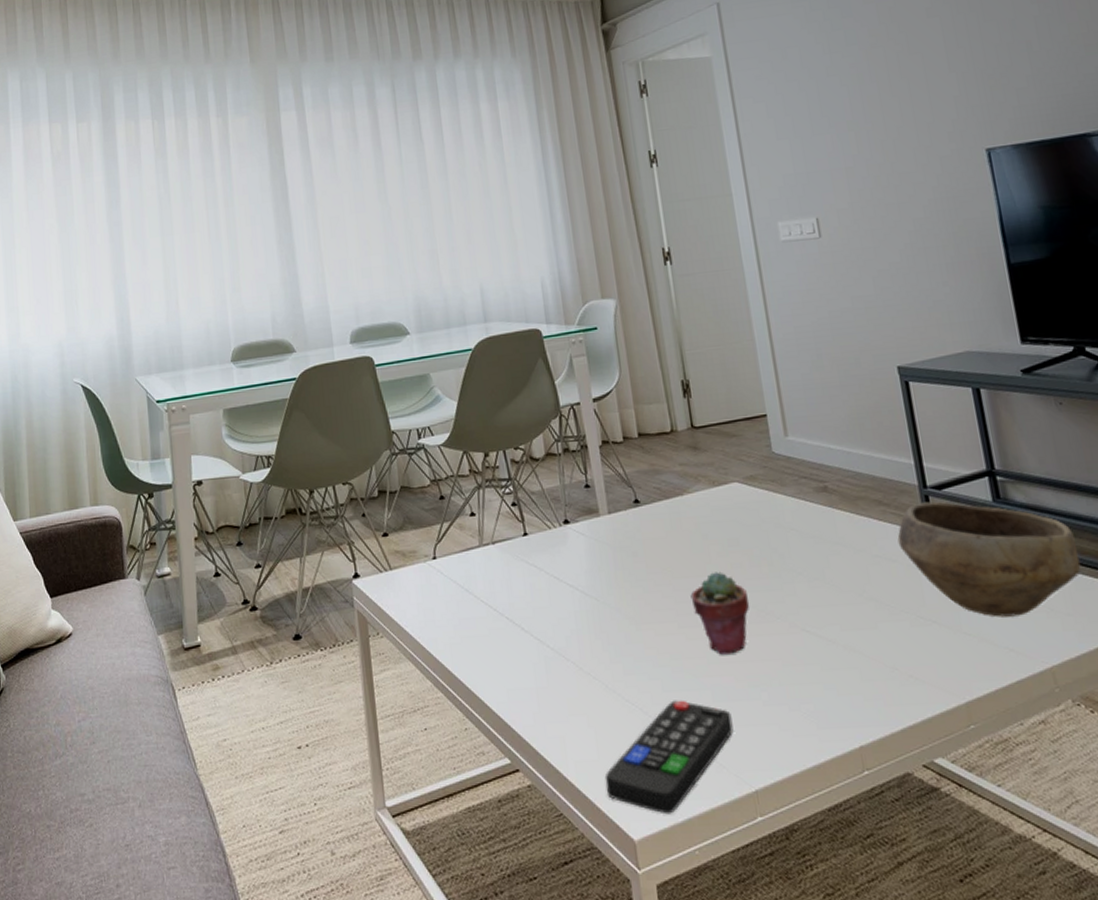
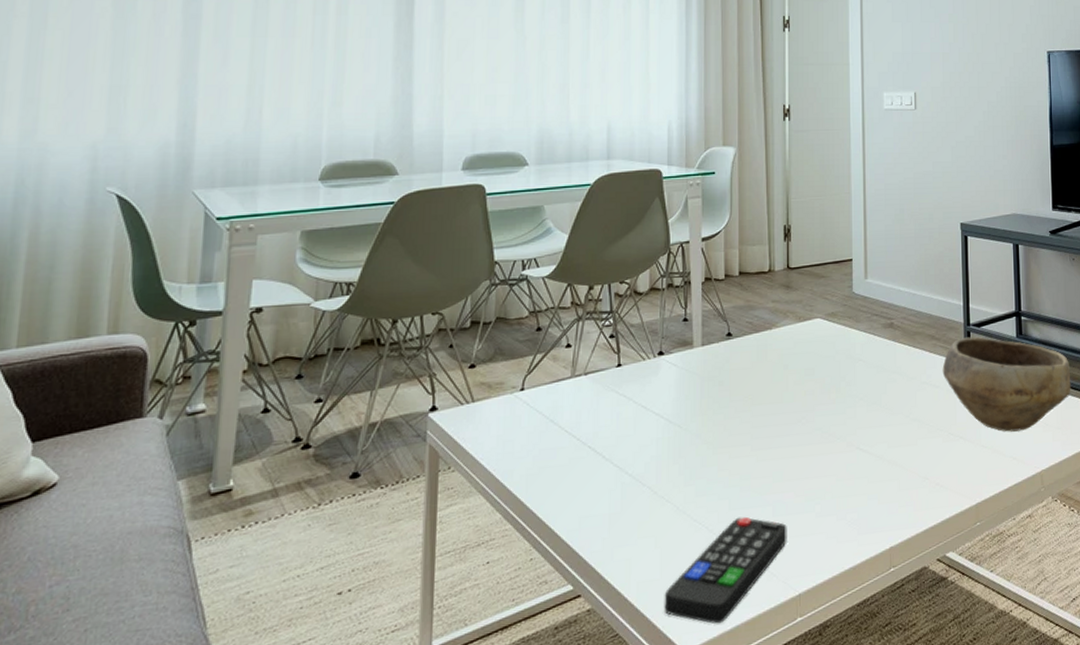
potted succulent: present [690,571,750,655] -> none [766,398,816,473]

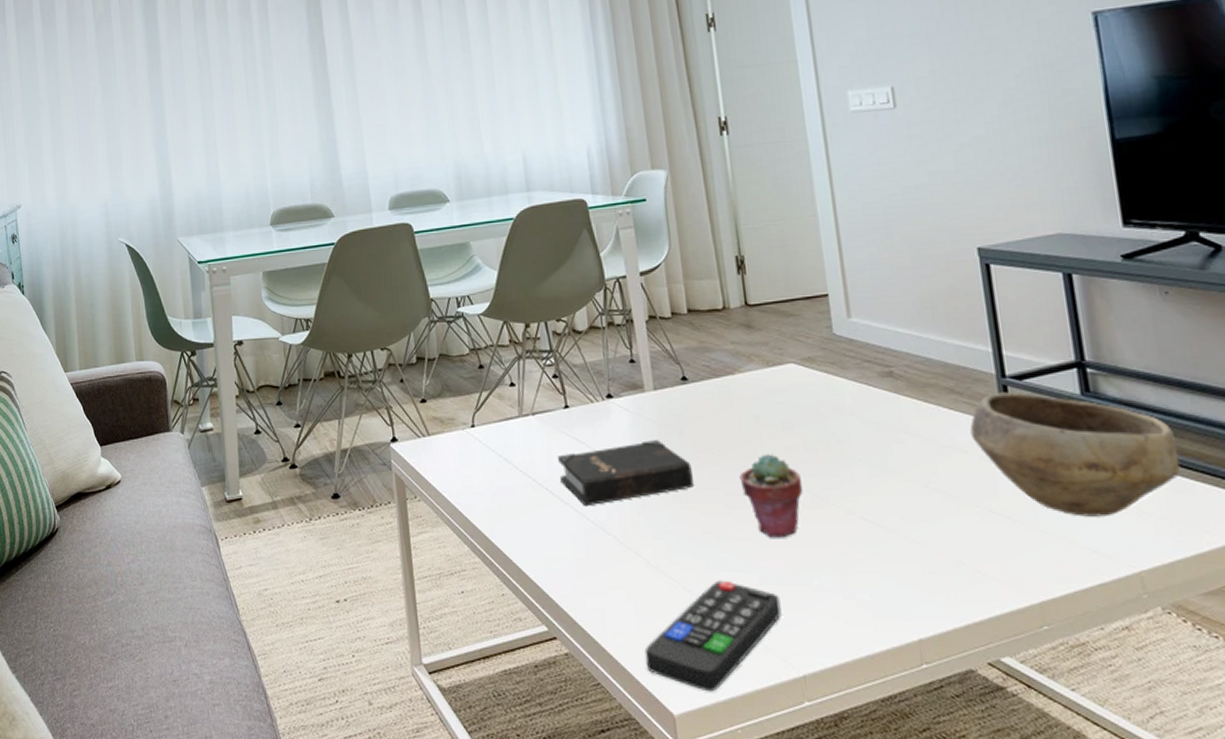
hardback book: none [604,391,726,461] -> present [558,439,694,507]
potted succulent: none [766,398,816,473] -> present [739,454,804,538]

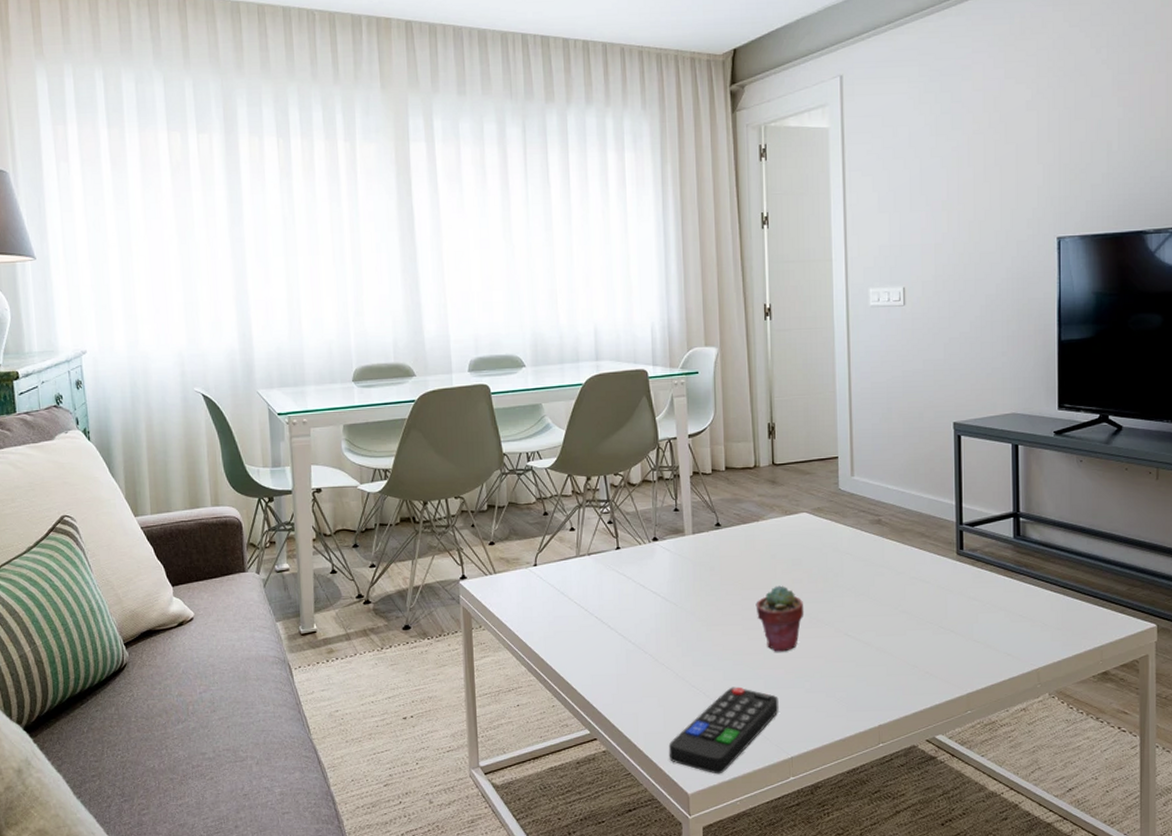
hardback book: present [558,439,694,507] -> none [608,574,719,631]
bowl: present [969,392,1181,517] -> none [932,536,1074,629]

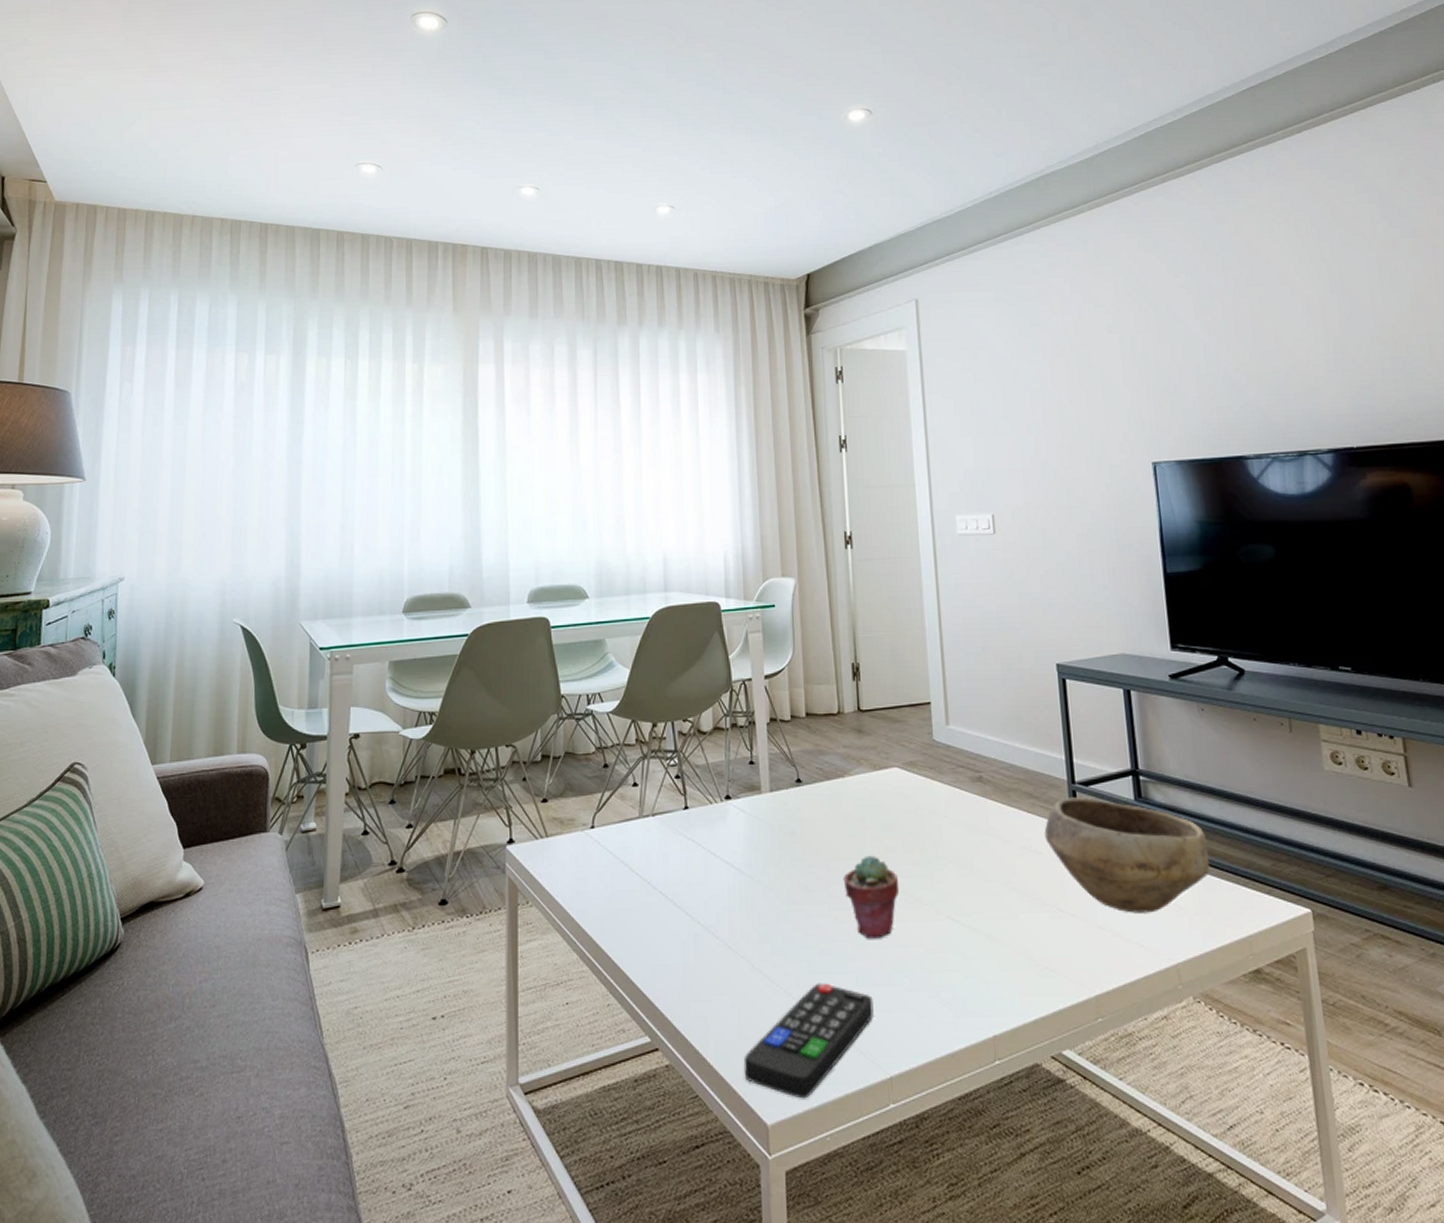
bowl: none [932,536,1074,629] -> present [1044,797,1210,913]

